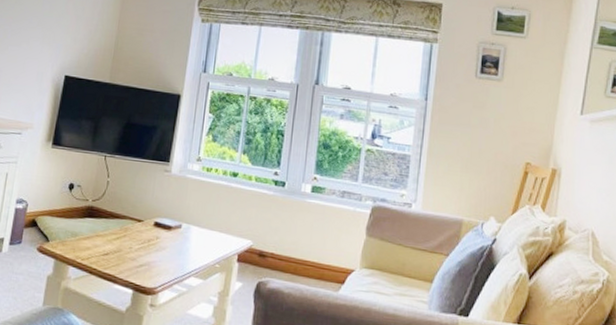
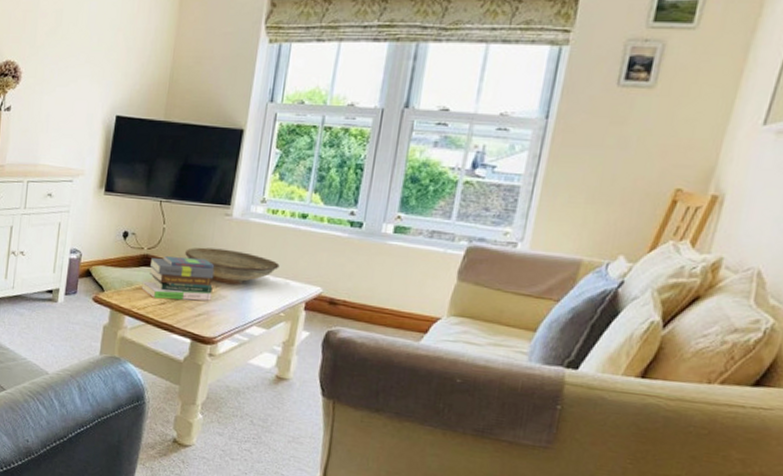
books: none [86,208,156,252] -> present [141,256,215,301]
decorative bowl: none [128,200,214,237] -> present [185,247,280,285]

